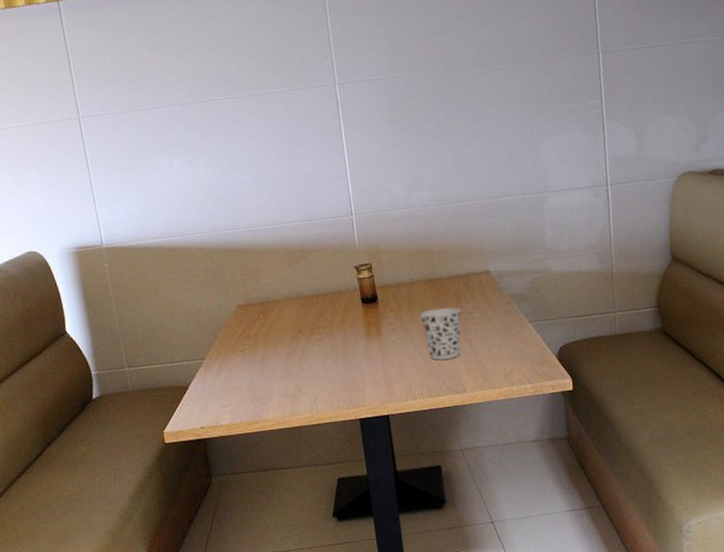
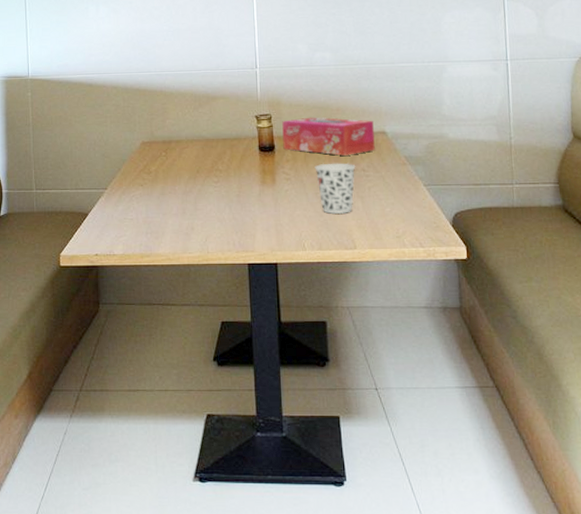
tissue box: none [383,260,480,300] -> present [282,117,375,156]

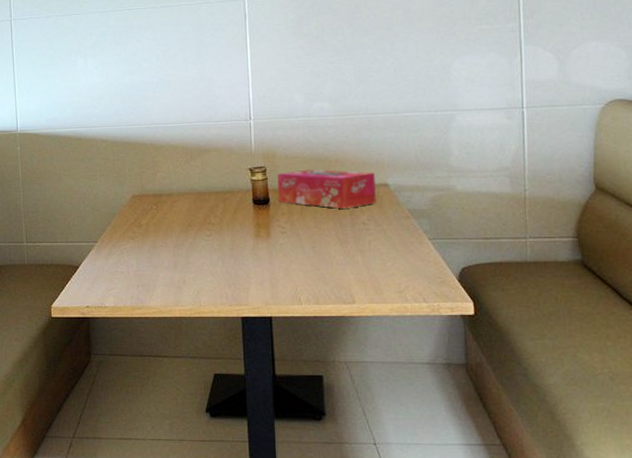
cup: present [315,163,356,215] -> none [311,216,355,269]

